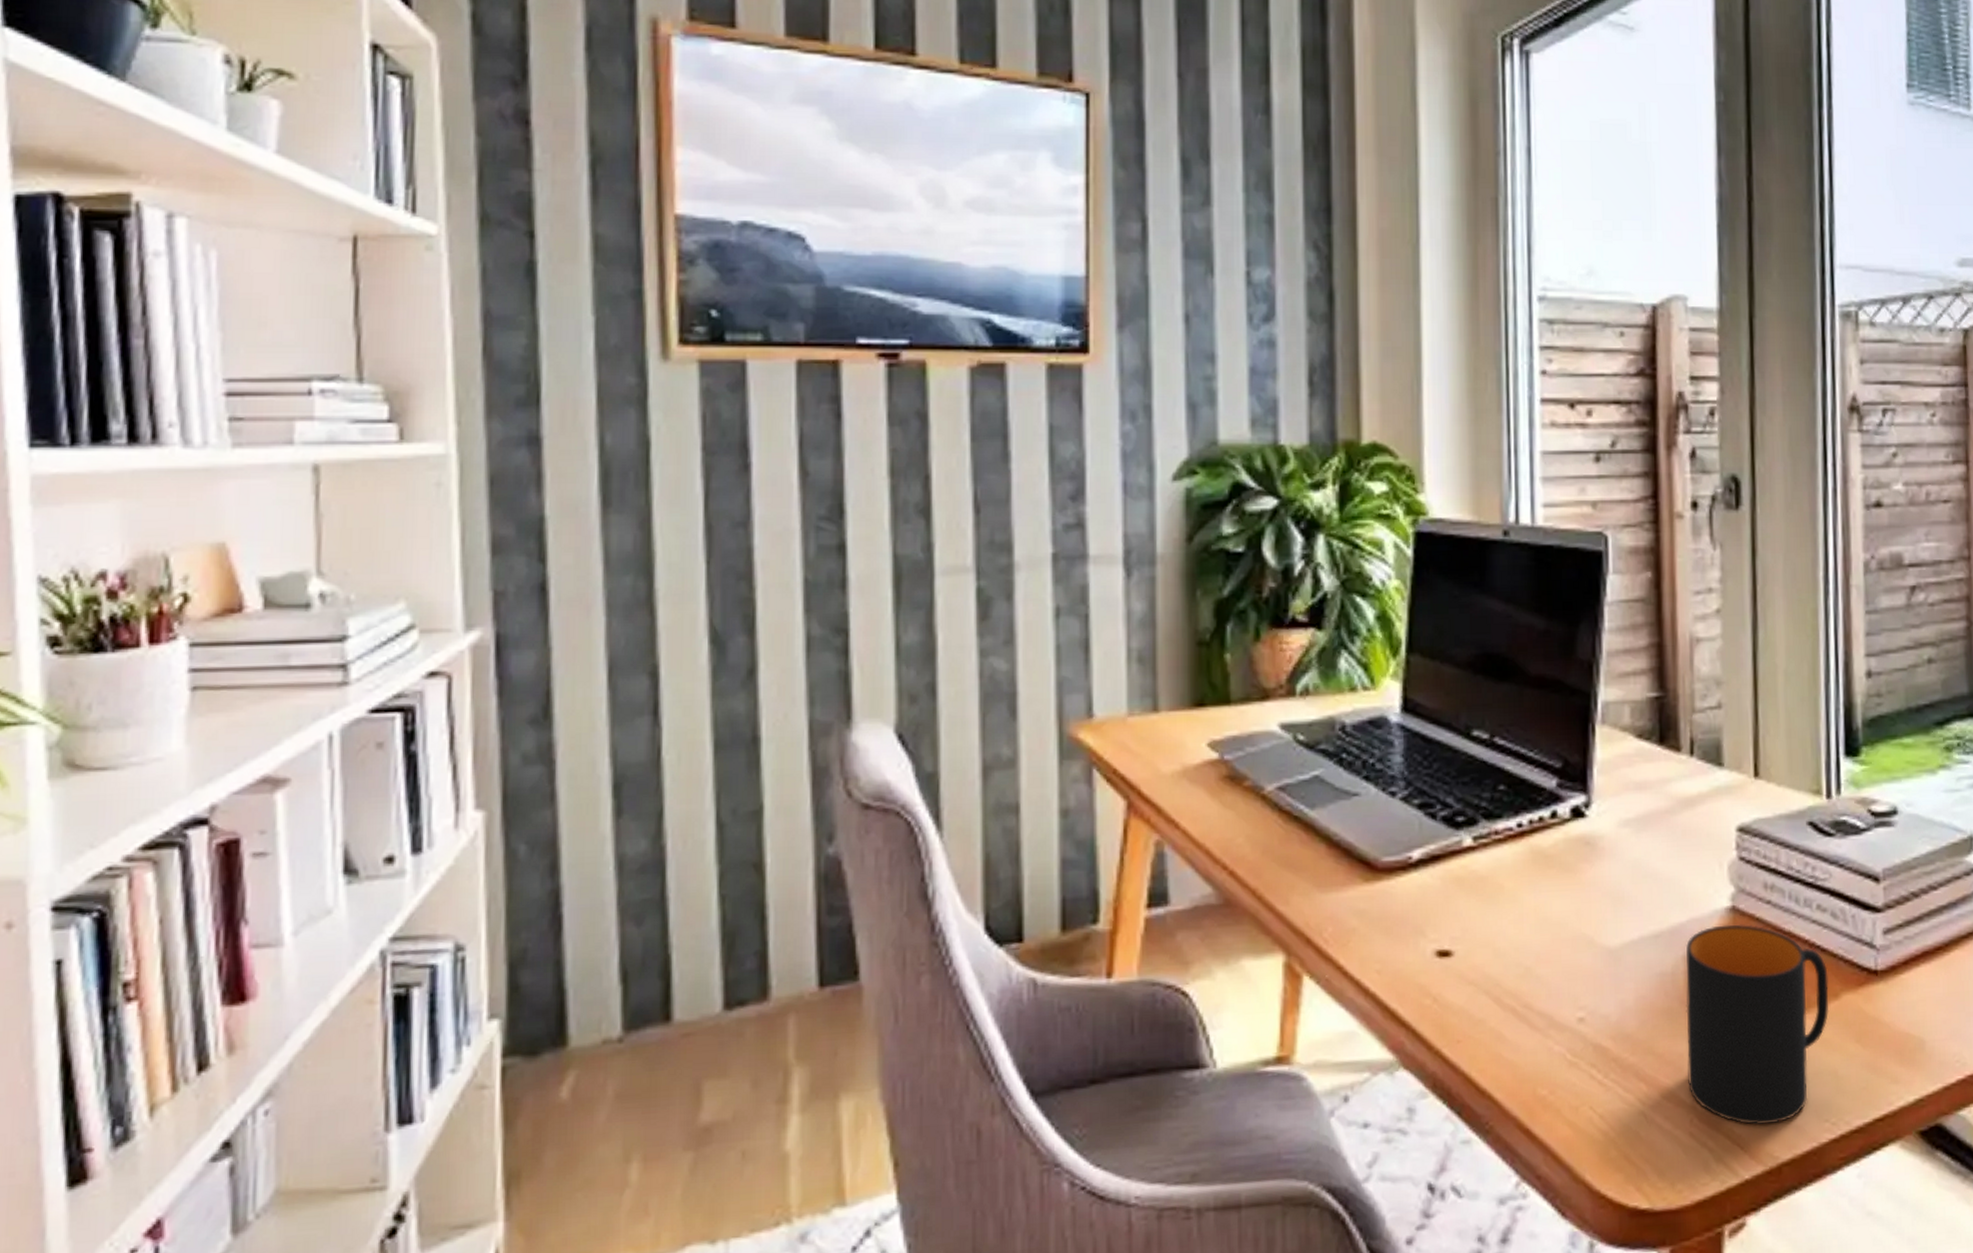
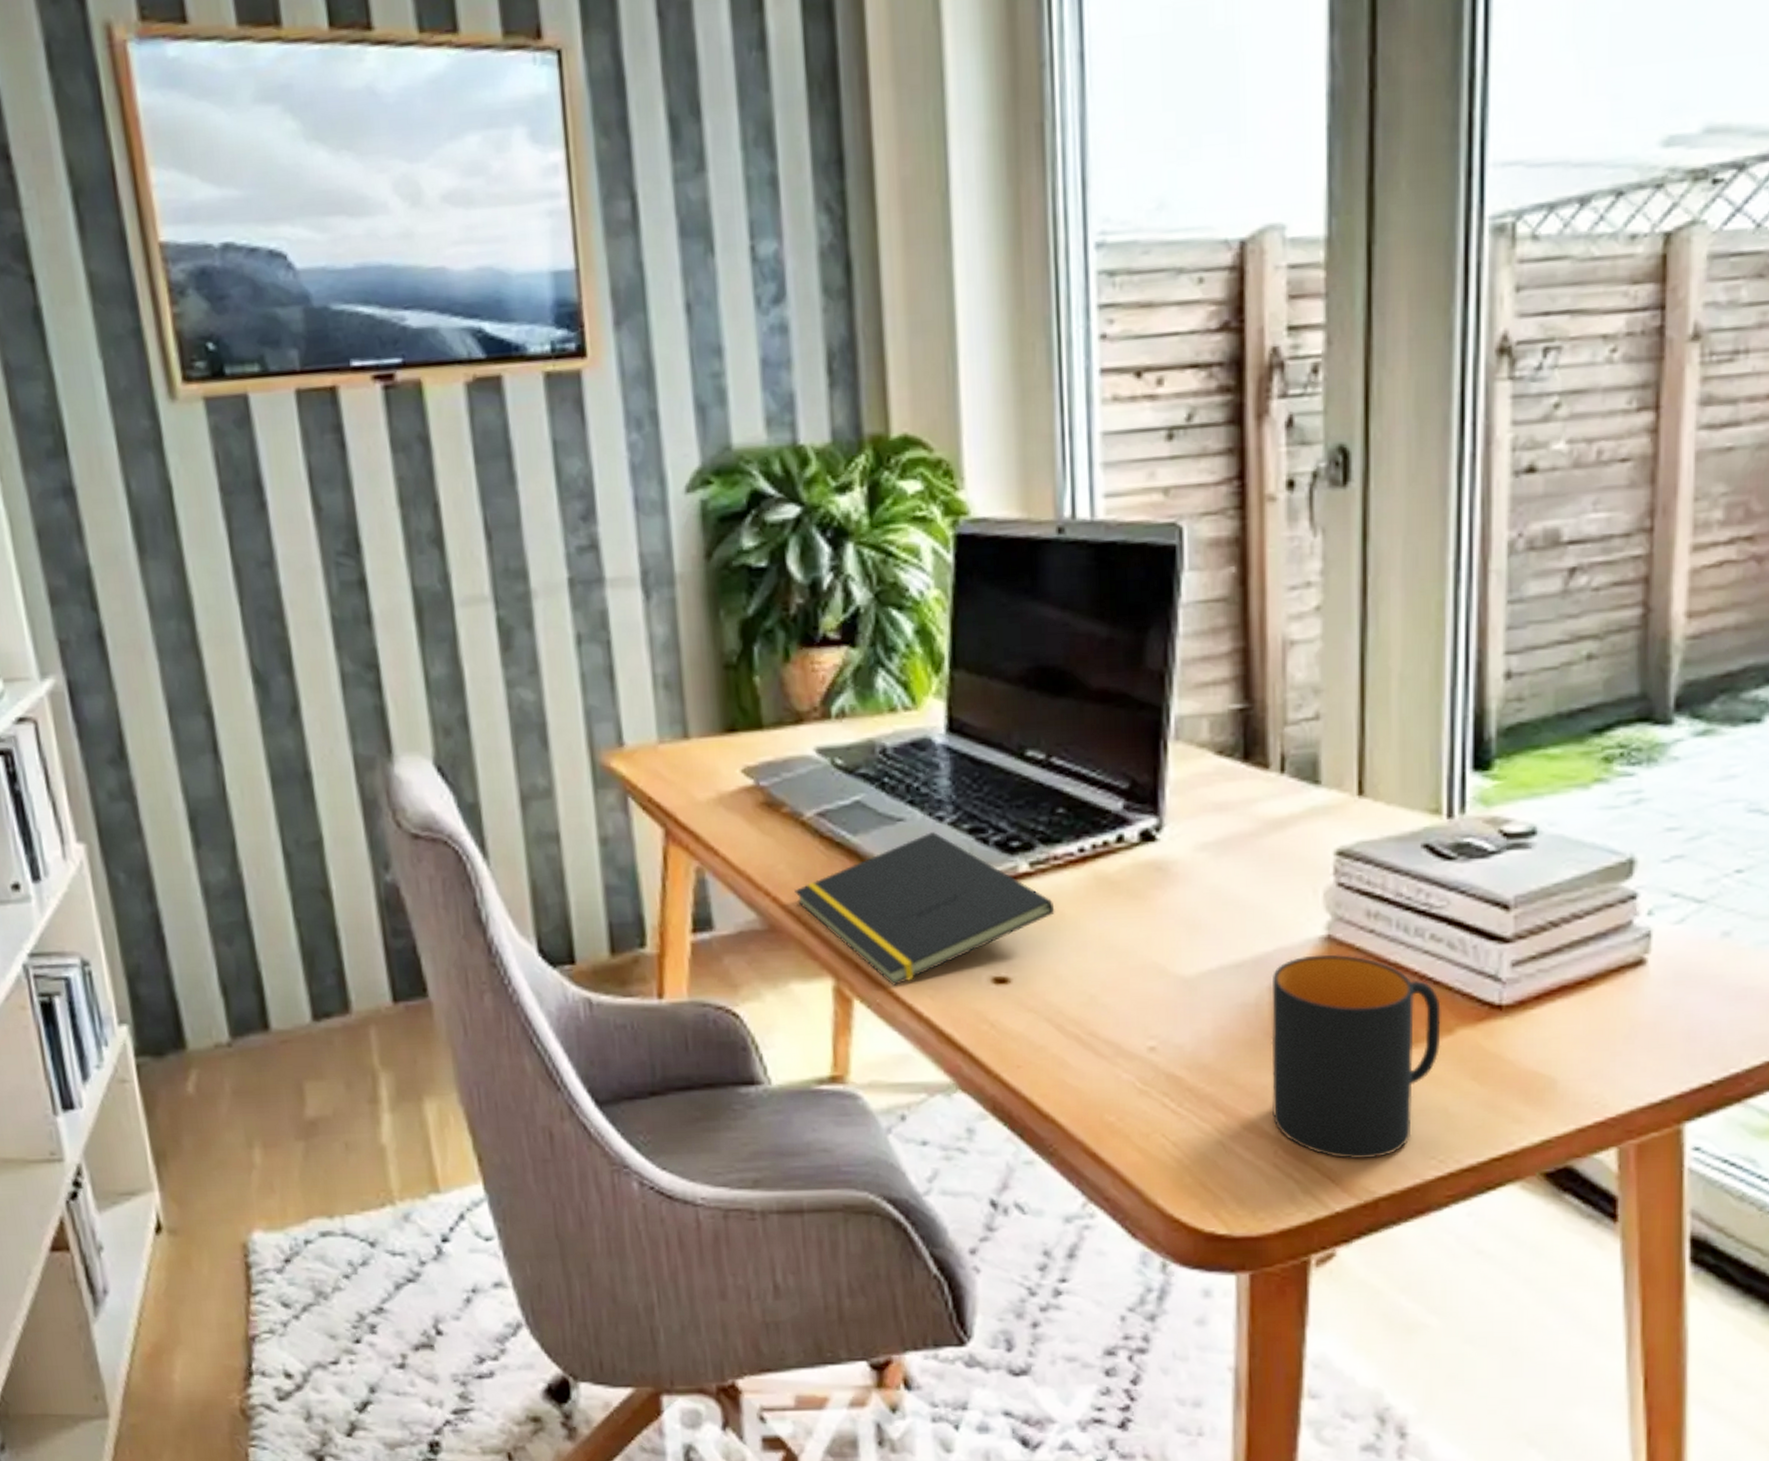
notepad: none [1251,807,1495,960] -> present [794,832,1055,986]

